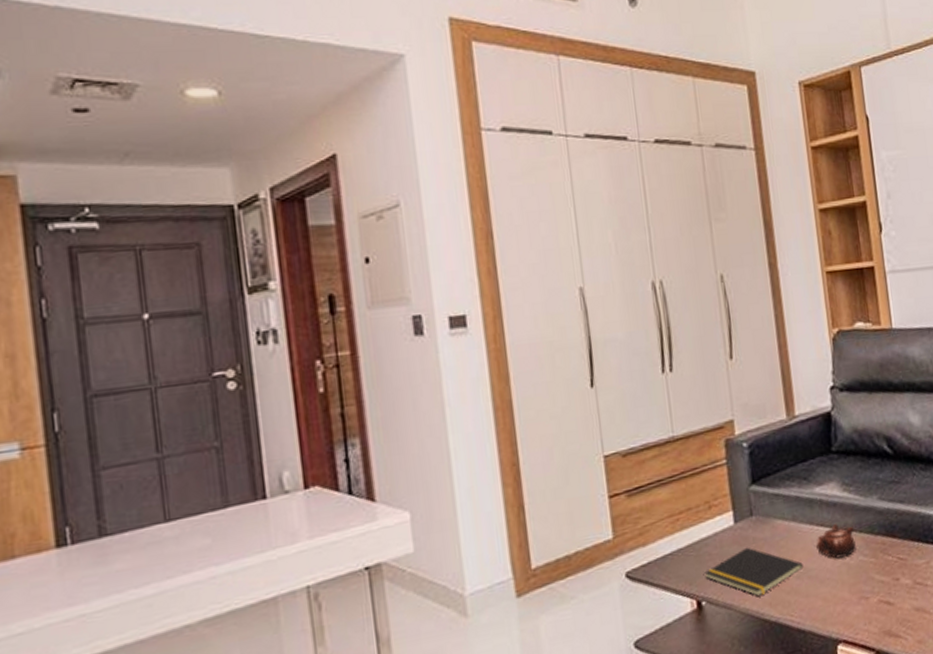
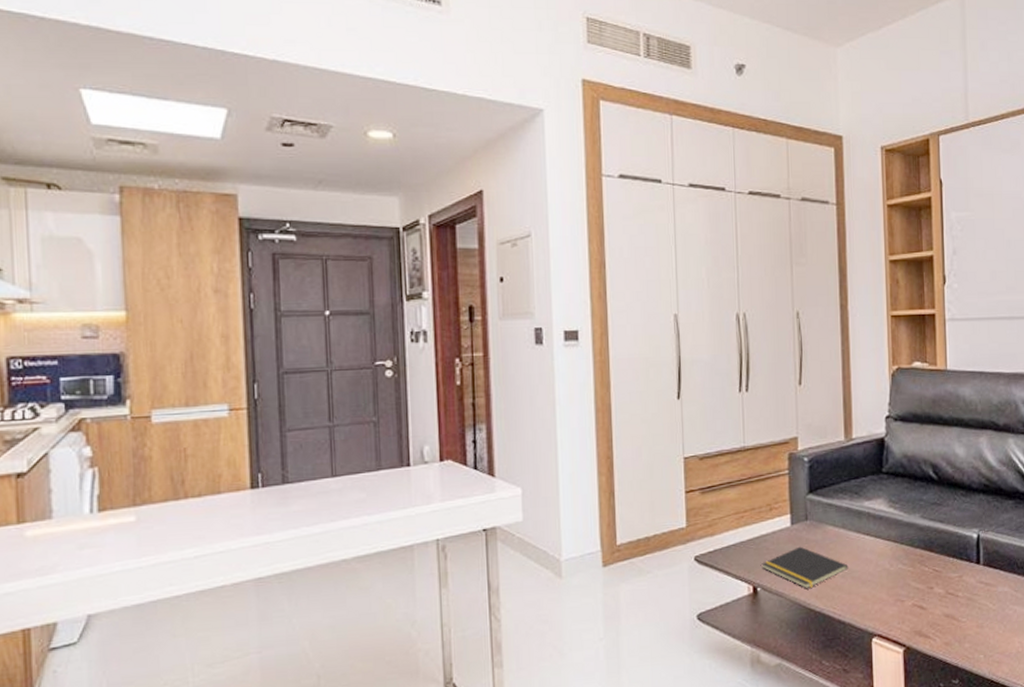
teapot: present [816,523,856,559] -> none [861,534,897,564]

